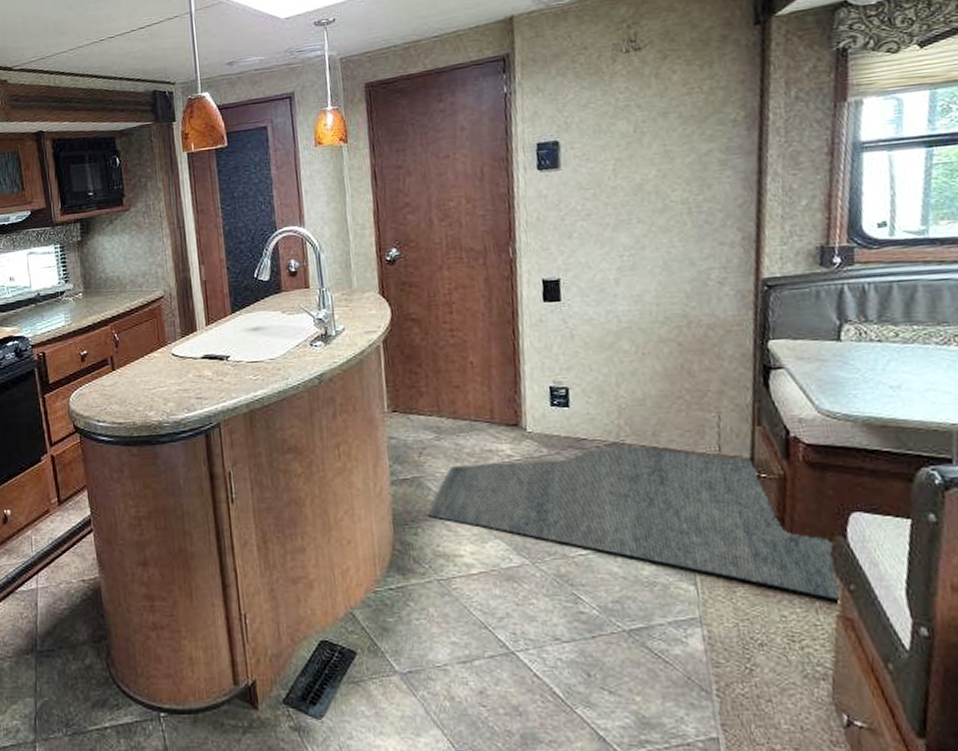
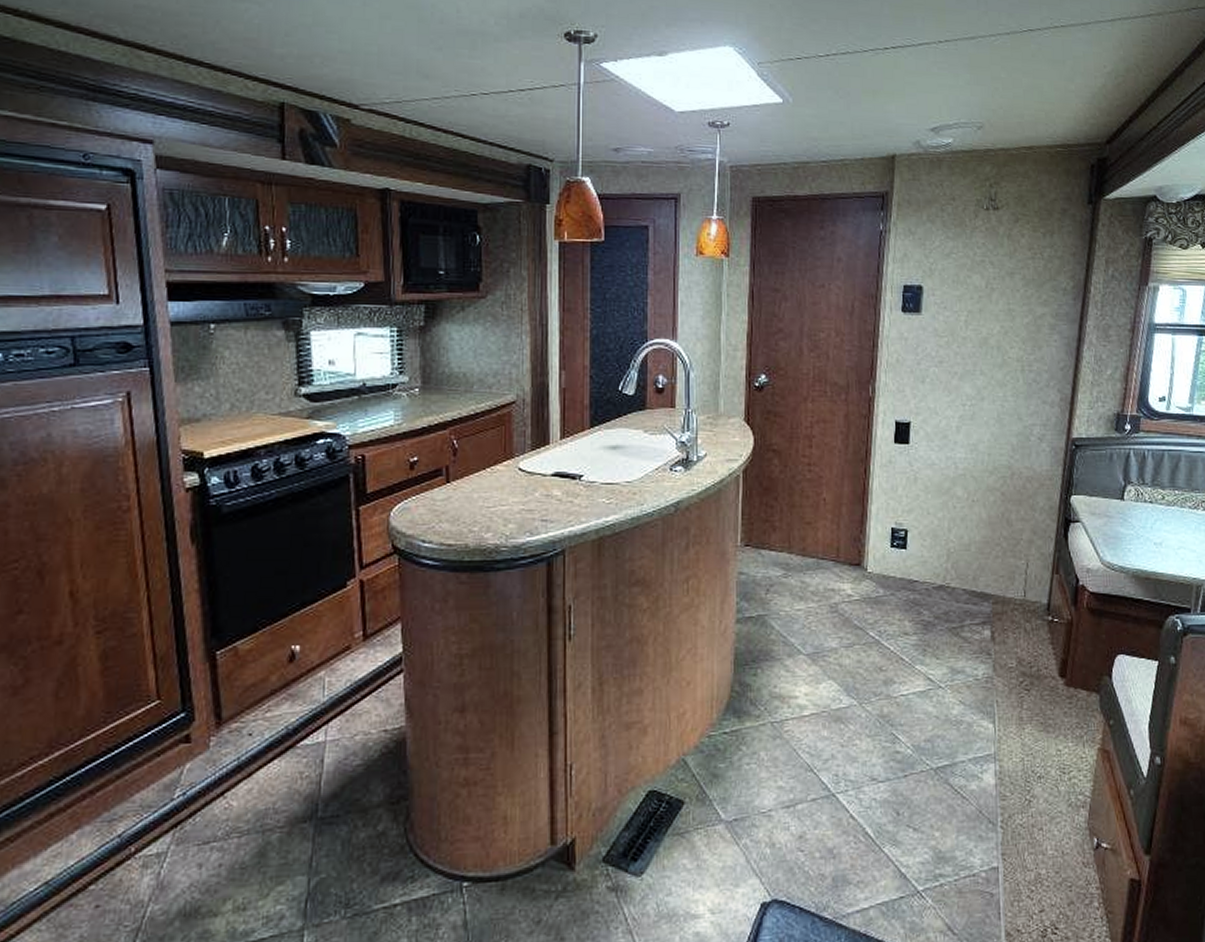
rug: present [427,443,843,601] -> none [768,586,1104,735]

